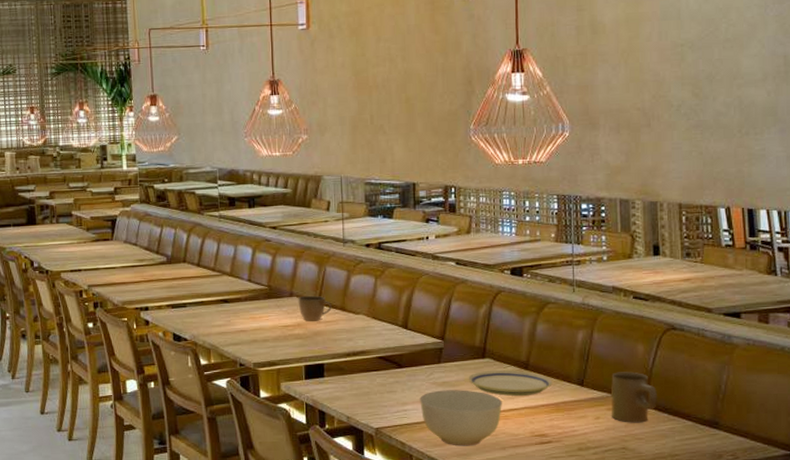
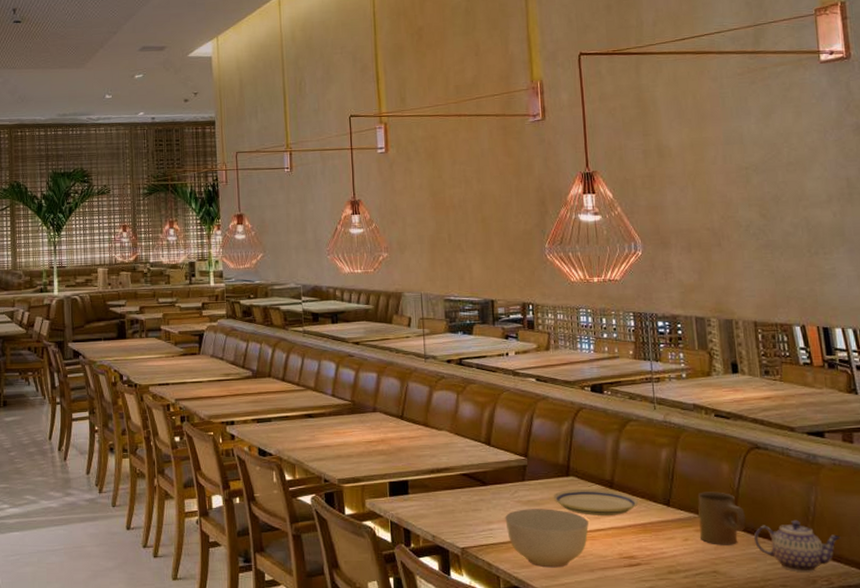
cup: present [298,295,332,322] -> none [381,411,415,438]
teapot: none [664,398,749,447] -> present [753,519,841,572]

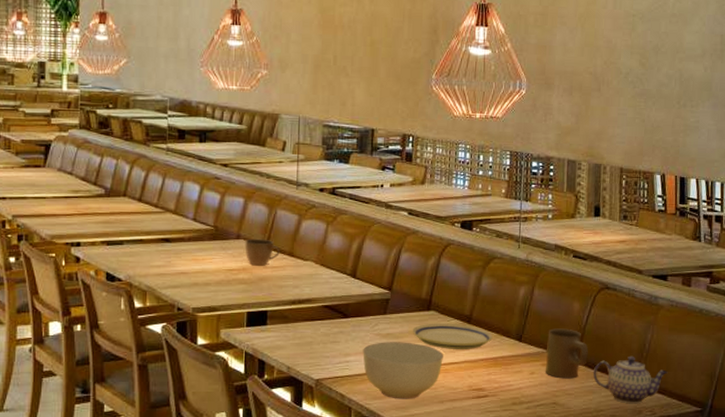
cup: none [381,411,415,438] -> present [245,238,280,267]

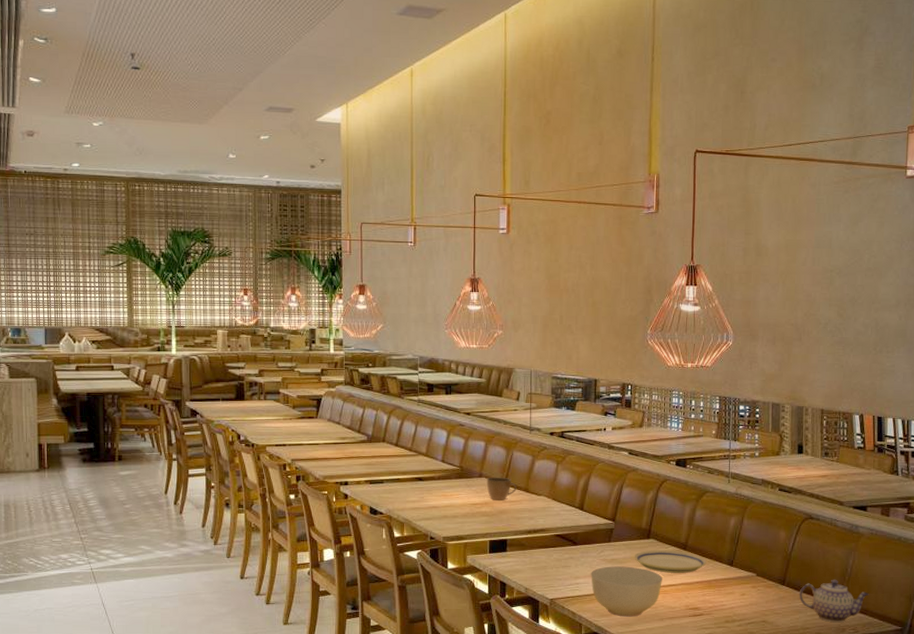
cup: present [546,328,588,379] -> none [755,554,794,600]

